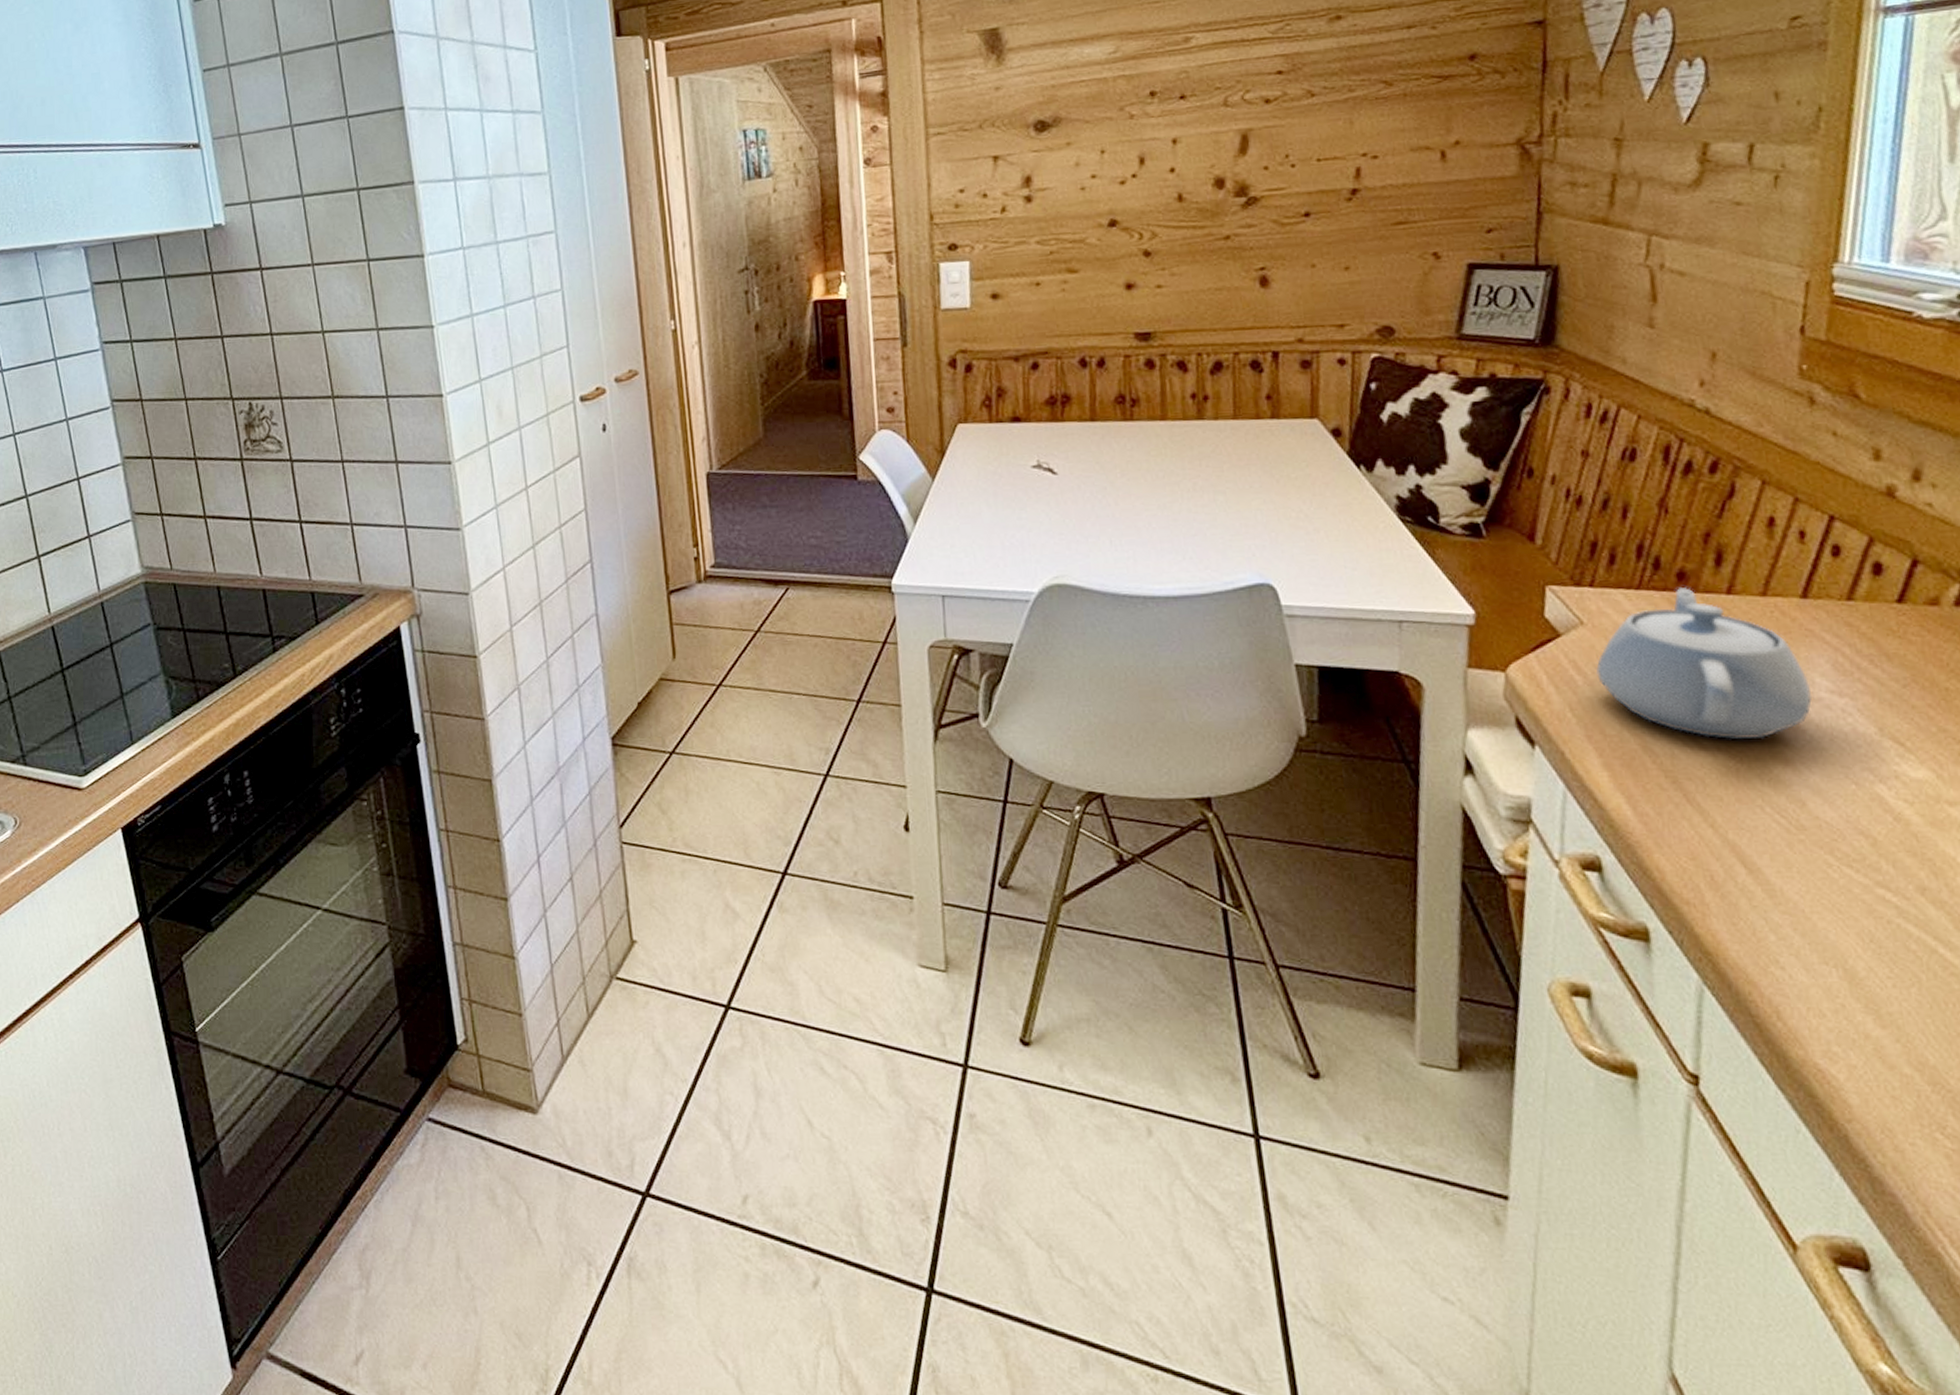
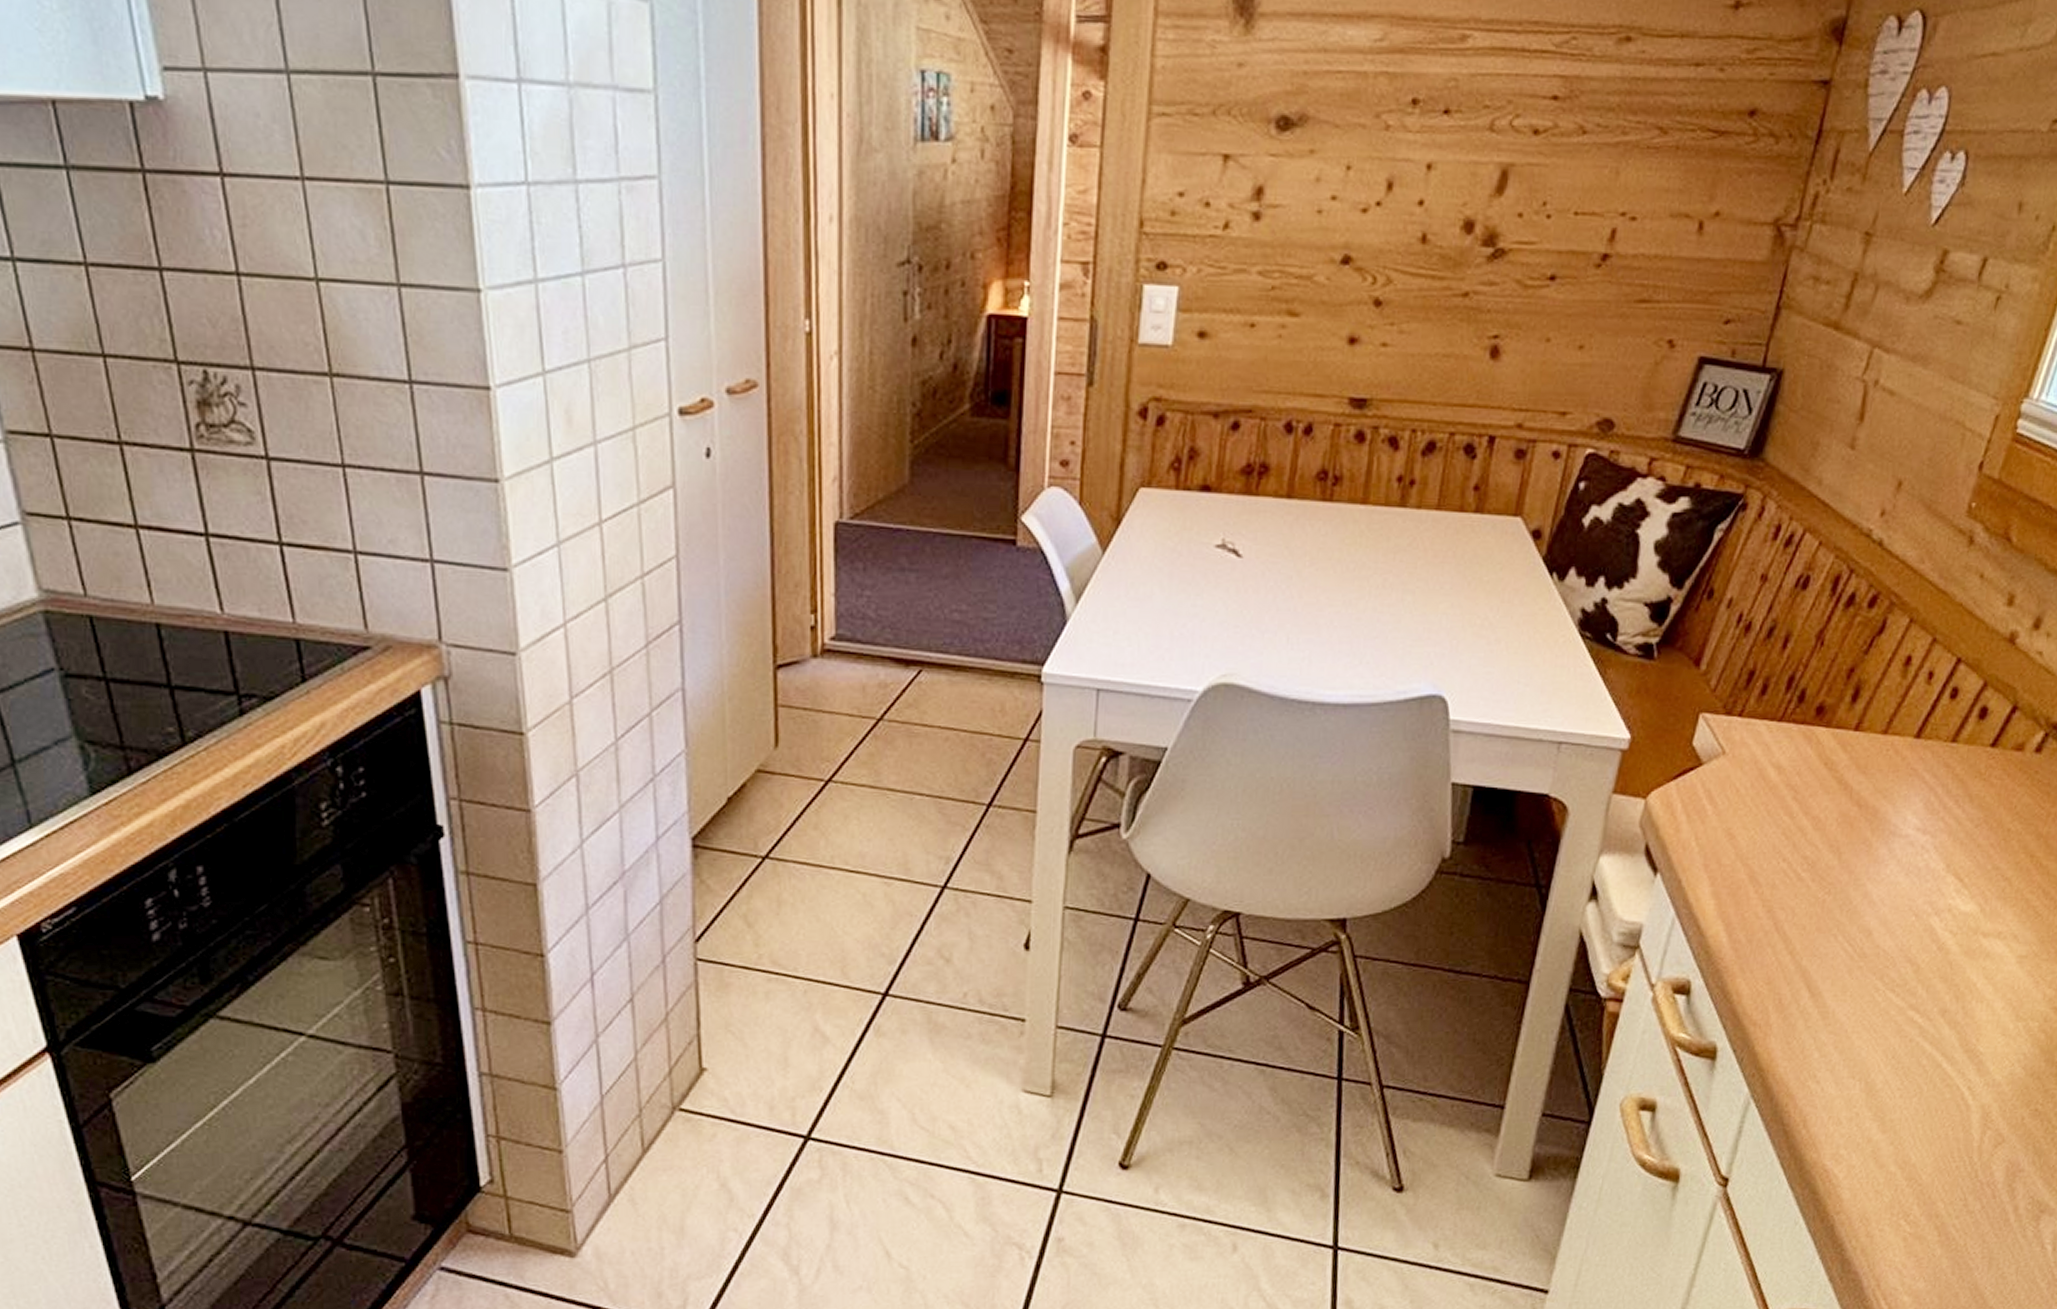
teapot: present [1596,588,1813,740] -> none [1726,722,1902,873]

